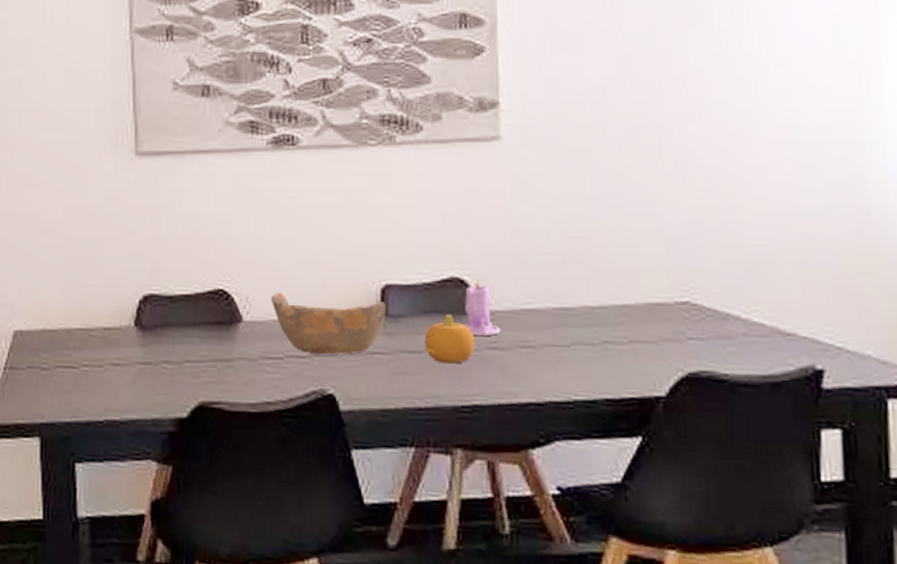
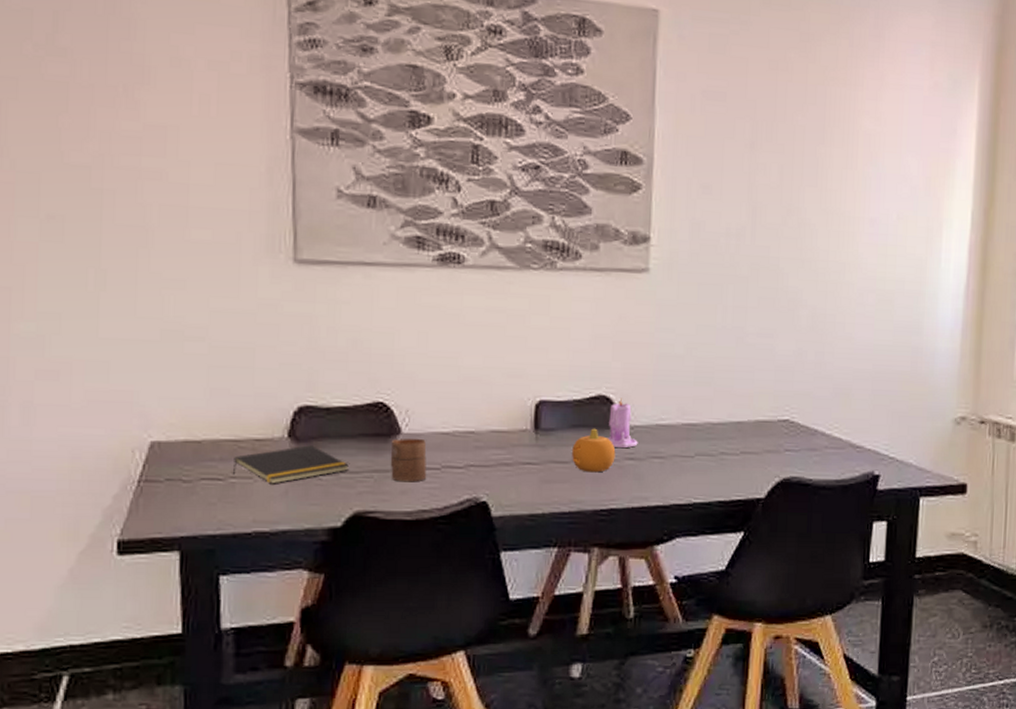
notepad: none [85,334,192,373] -> present [232,445,349,484]
cup: none [234,326,269,373] -> present [391,438,427,482]
bowl: present [270,292,386,355] -> none [430,406,539,465]

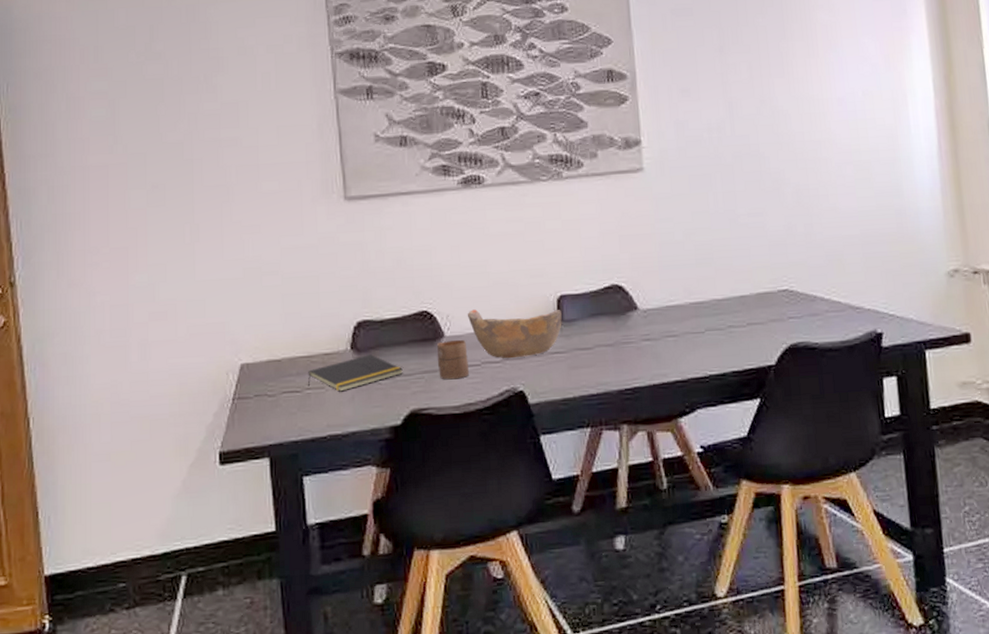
bowl: none [430,406,539,465] -> present [467,309,562,359]
fruit: present [572,428,616,473] -> none [594,315,633,356]
candle: present [607,397,638,449] -> none [623,285,652,331]

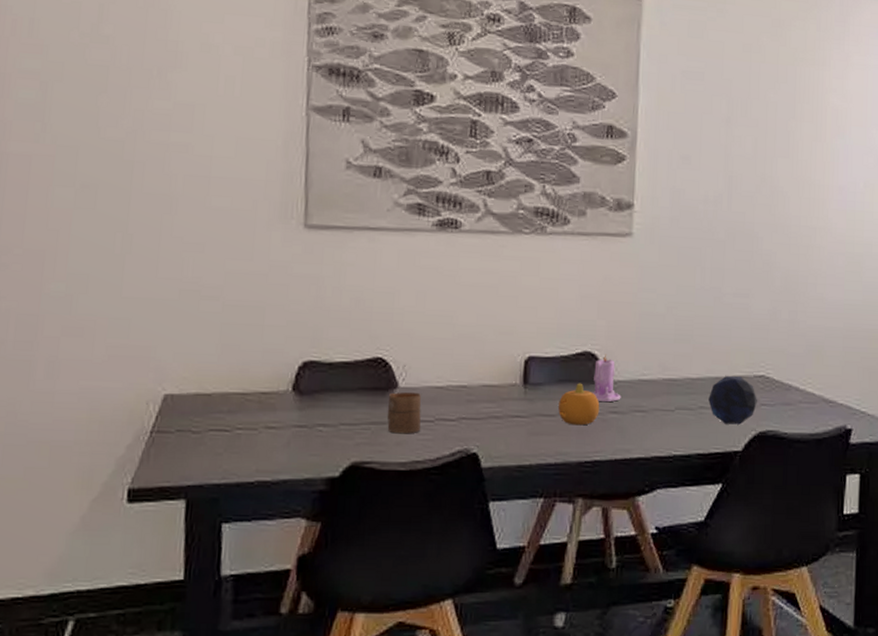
notepad: present [307,354,403,392] -> none [238,398,348,436]
bowl: present [467,309,562,359] -> none [425,361,528,418]
fruit: none [594,315,633,356] -> present [558,383,600,426]
candle: none [623,285,652,331] -> present [592,354,621,403]
decorative orb: none [736,293,785,340] -> present [708,376,757,425]

